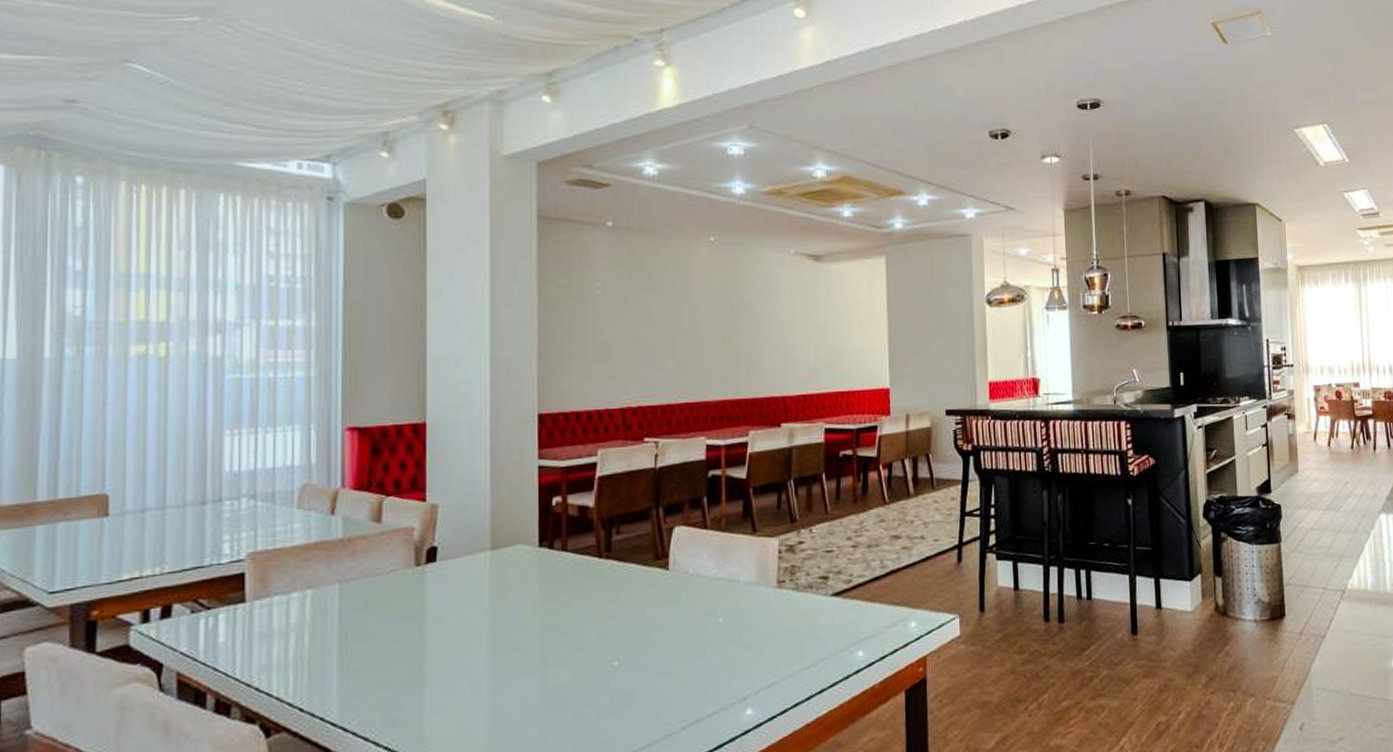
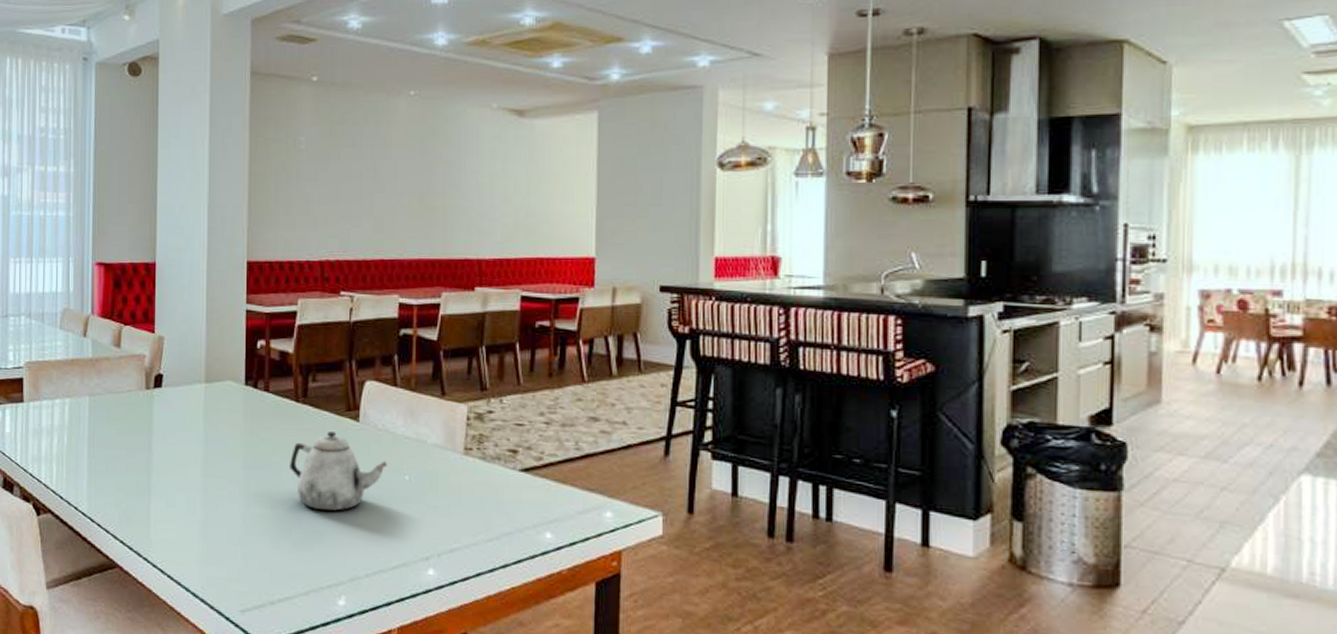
teapot: none [593,584,700,670] -> present [290,431,387,512]

